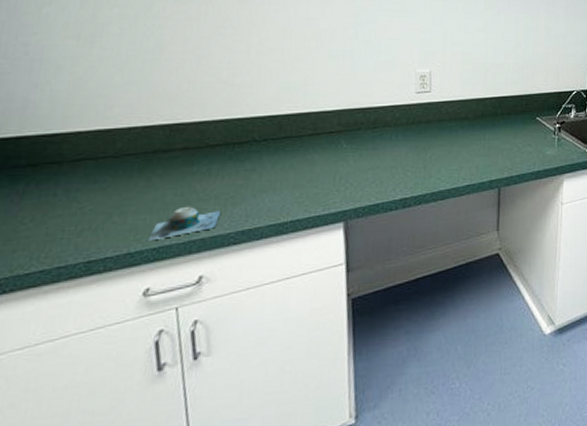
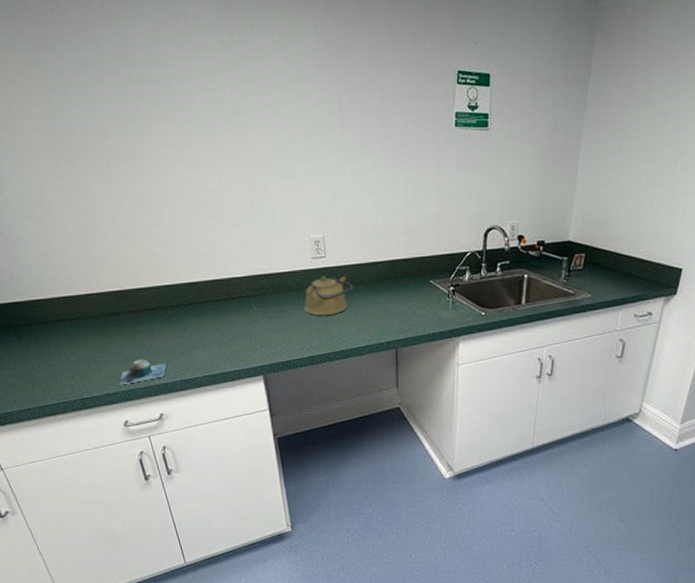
kettle: none [402,111,458,154] -> present [304,276,354,316]

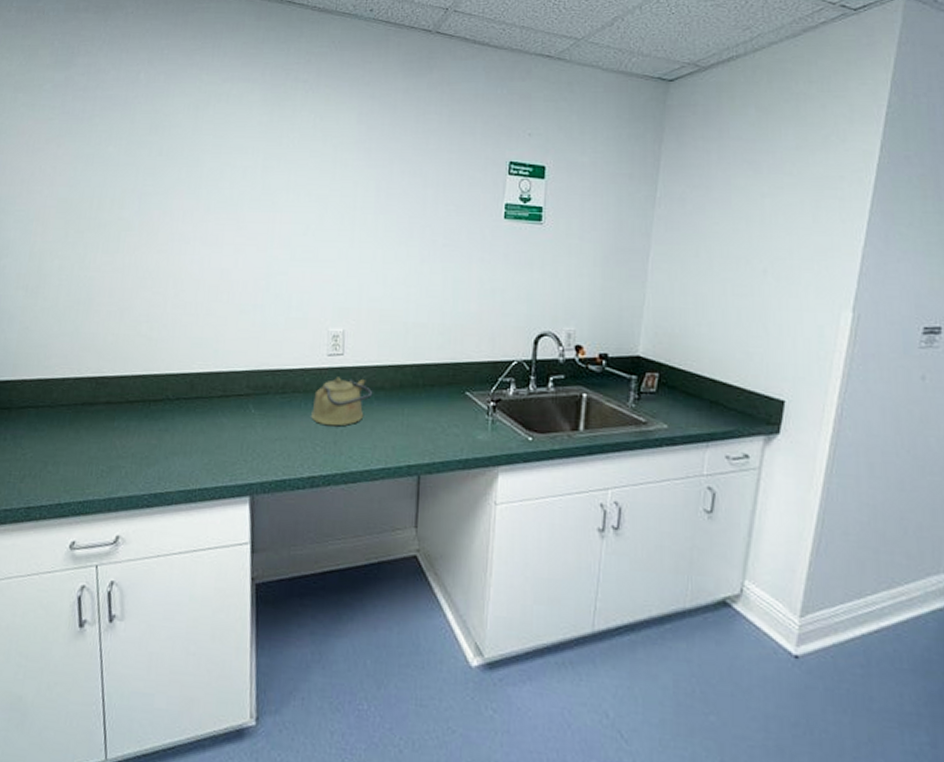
mug: present [119,359,167,385] -> none [75,462,136,494]

